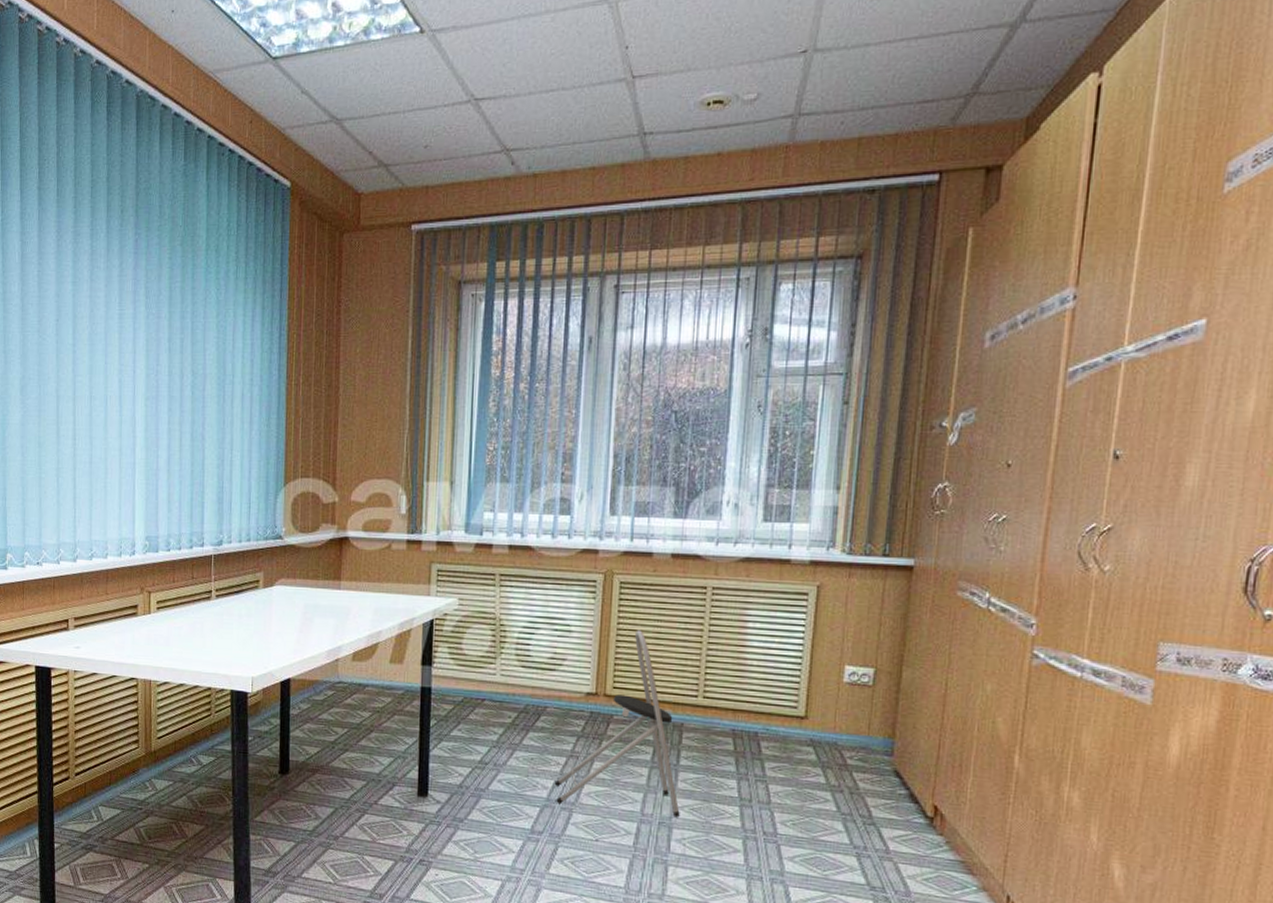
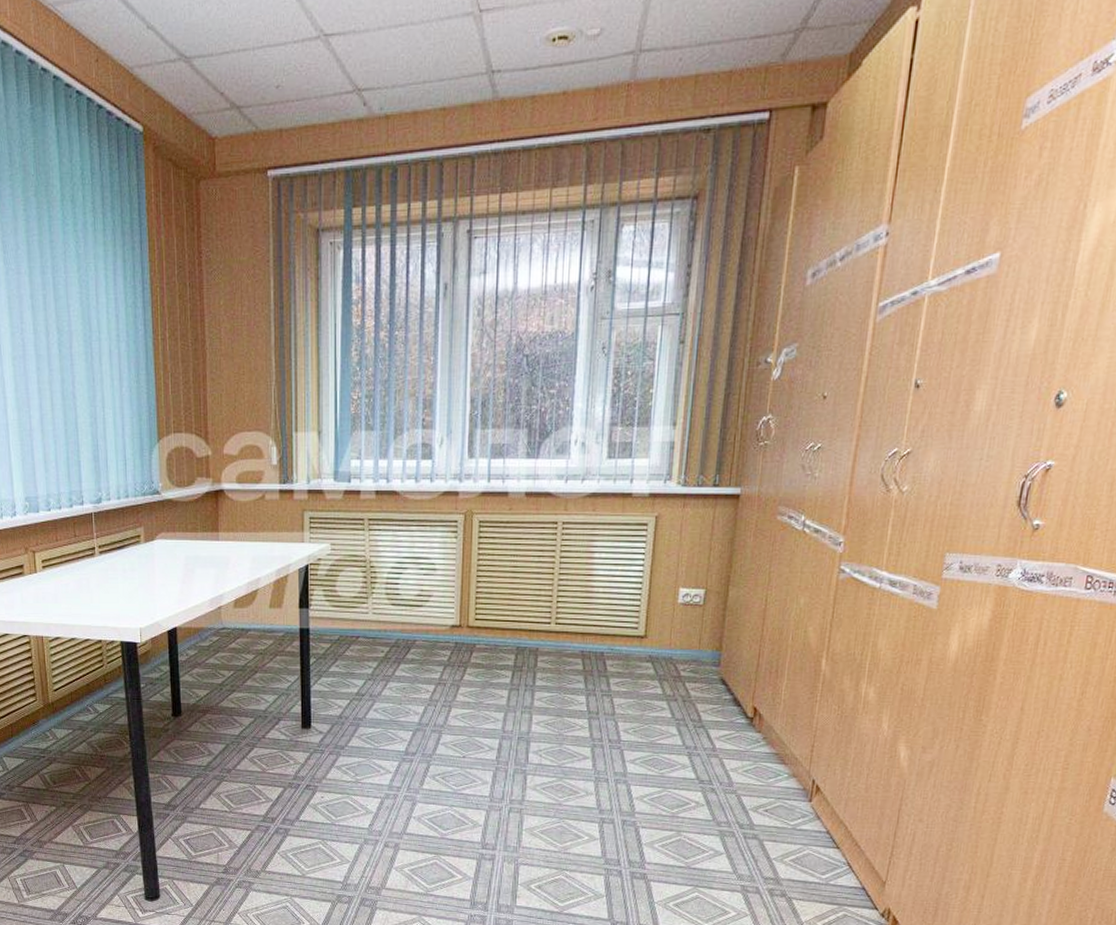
step stool: present [554,630,680,818] -> none [425,565,536,732]

